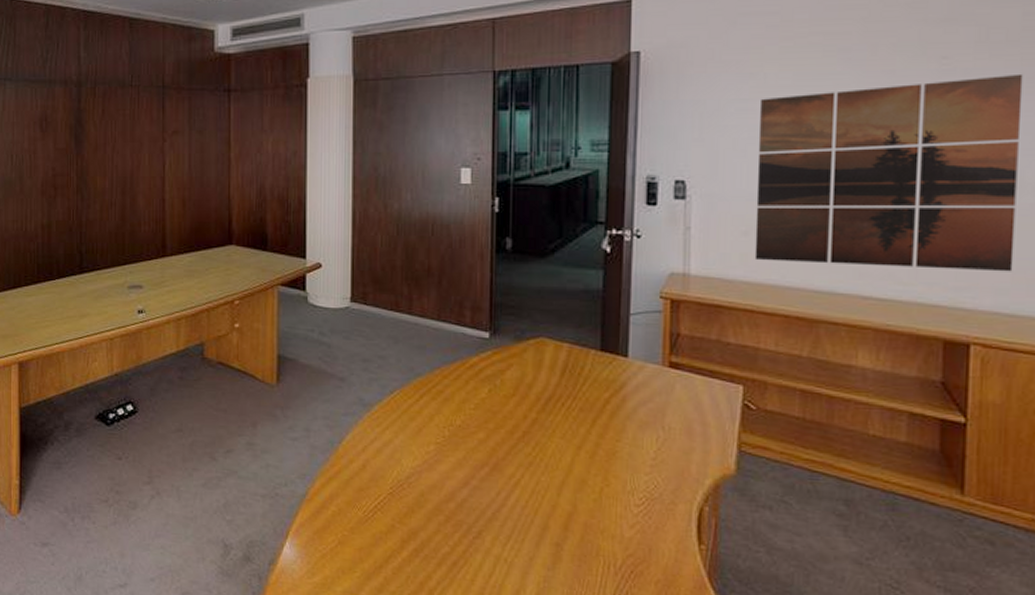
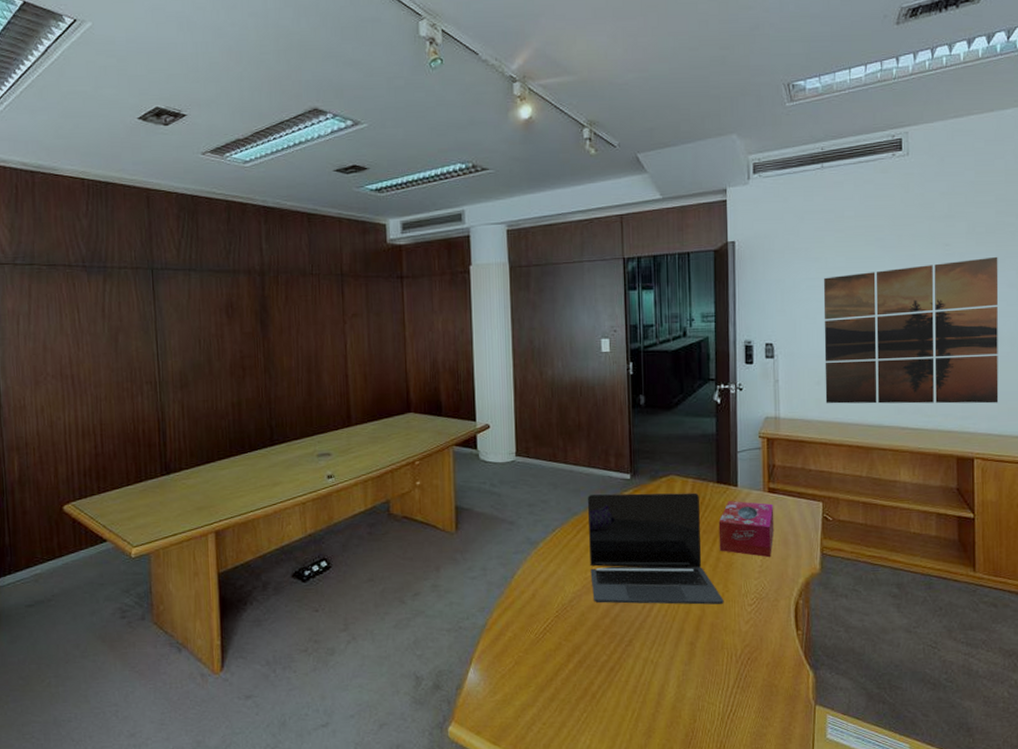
laptop: none [433,352,603,501] -> present [587,492,724,605]
tissue box: none [599,374,676,450] -> present [718,501,775,558]

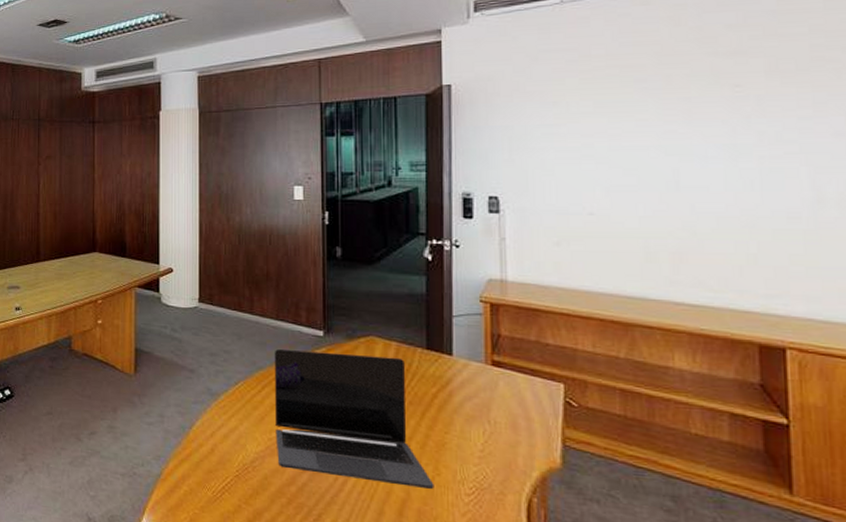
tissue box: present [718,501,775,558] -> none [428,371,500,442]
wall art: present [823,256,999,404] -> none [564,99,823,281]

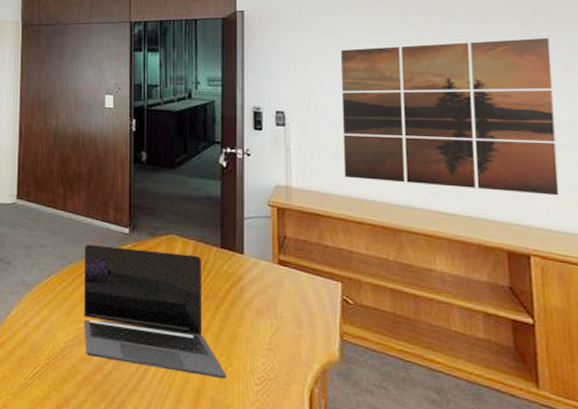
wall art: none [564,99,823,281] -> present [340,37,559,196]

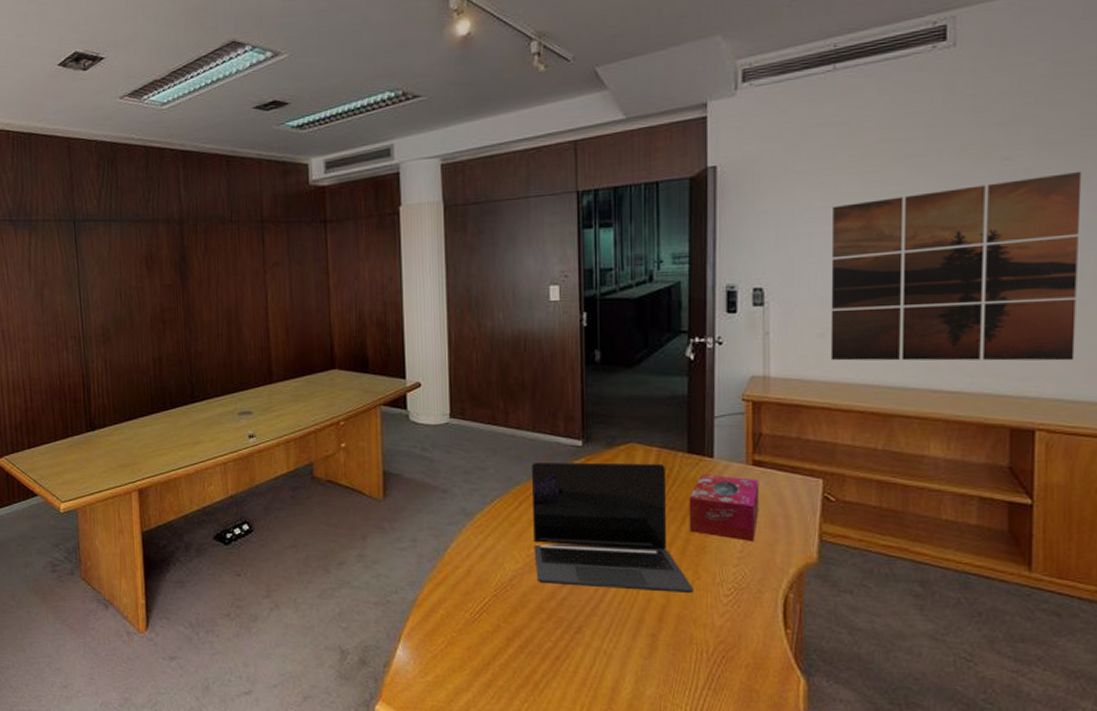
tissue box: none [222,269,285,336] -> present [689,474,760,542]

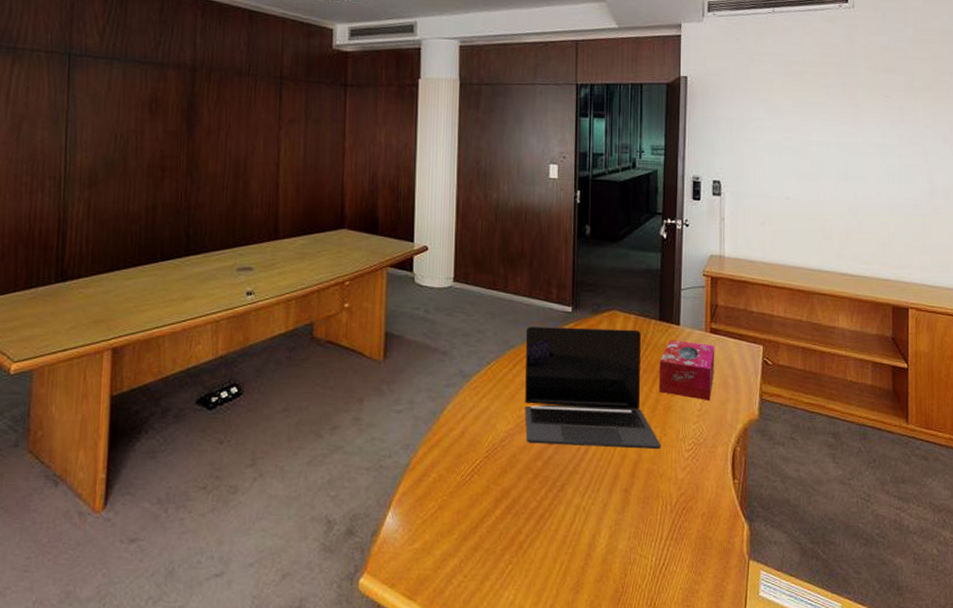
wall art: present [830,171,1082,361] -> none [769,111,934,254]

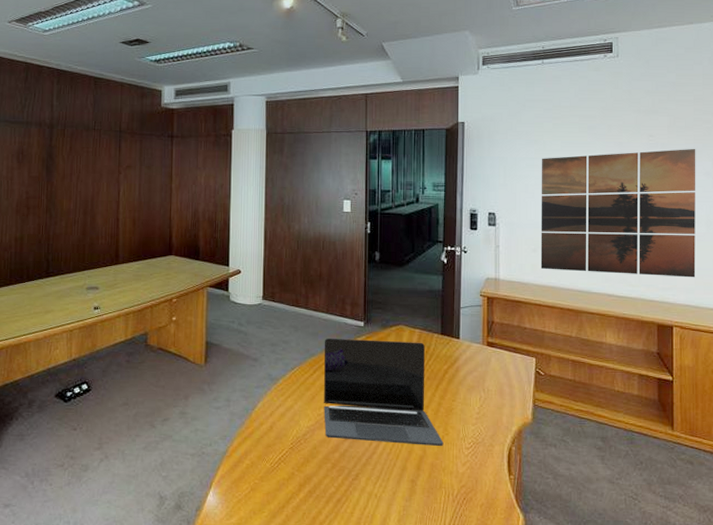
tissue box: present [658,340,715,401] -> none [441,352,492,406]
wall art: none [769,111,934,254] -> present [540,148,696,278]

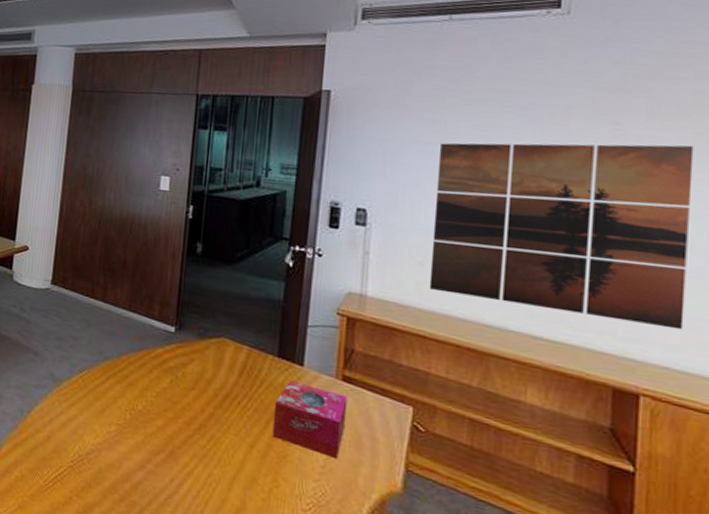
laptop: present [324,338,444,446] -> none [114,340,271,501]
tissue box: none [441,352,492,406] -> present [272,381,348,460]

